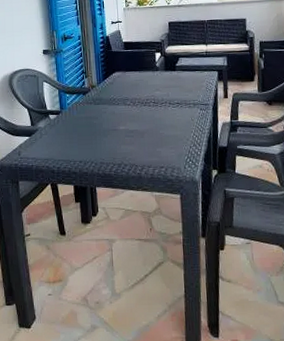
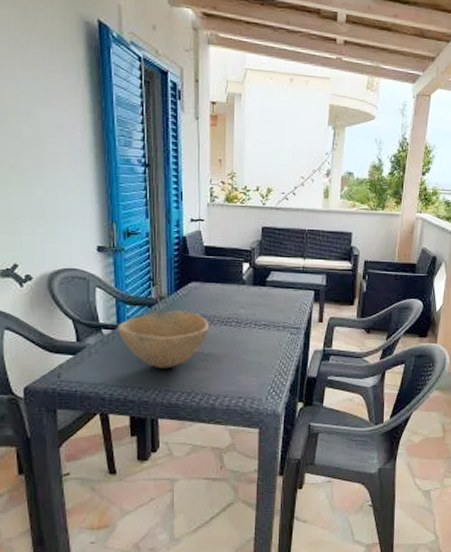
bowl: none [60,96,132,145] -> present [117,310,210,369]

